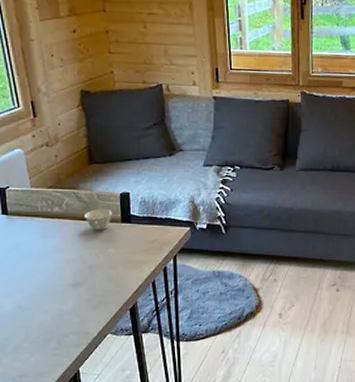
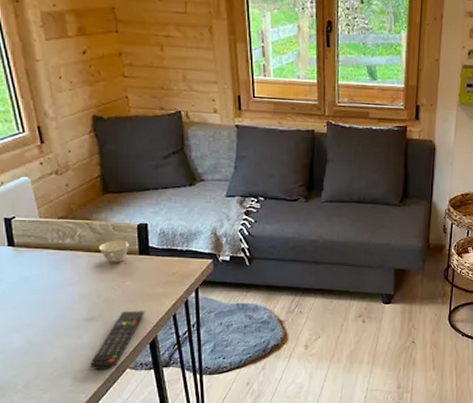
remote control: none [73,277,126,335] -> present [89,311,145,371]

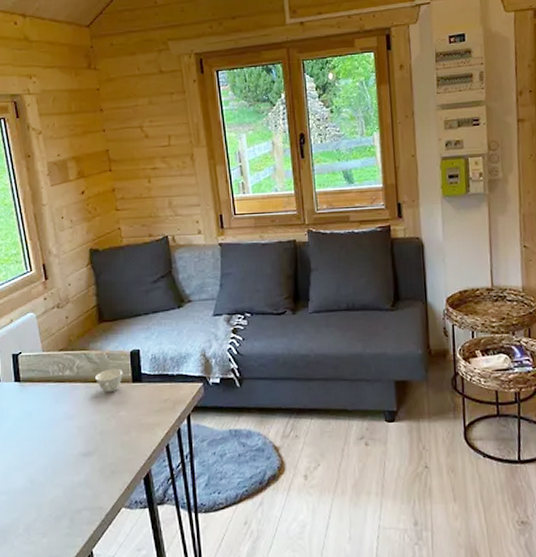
remote control: present [89,311,145,371] -> none [85,442,139,511]

